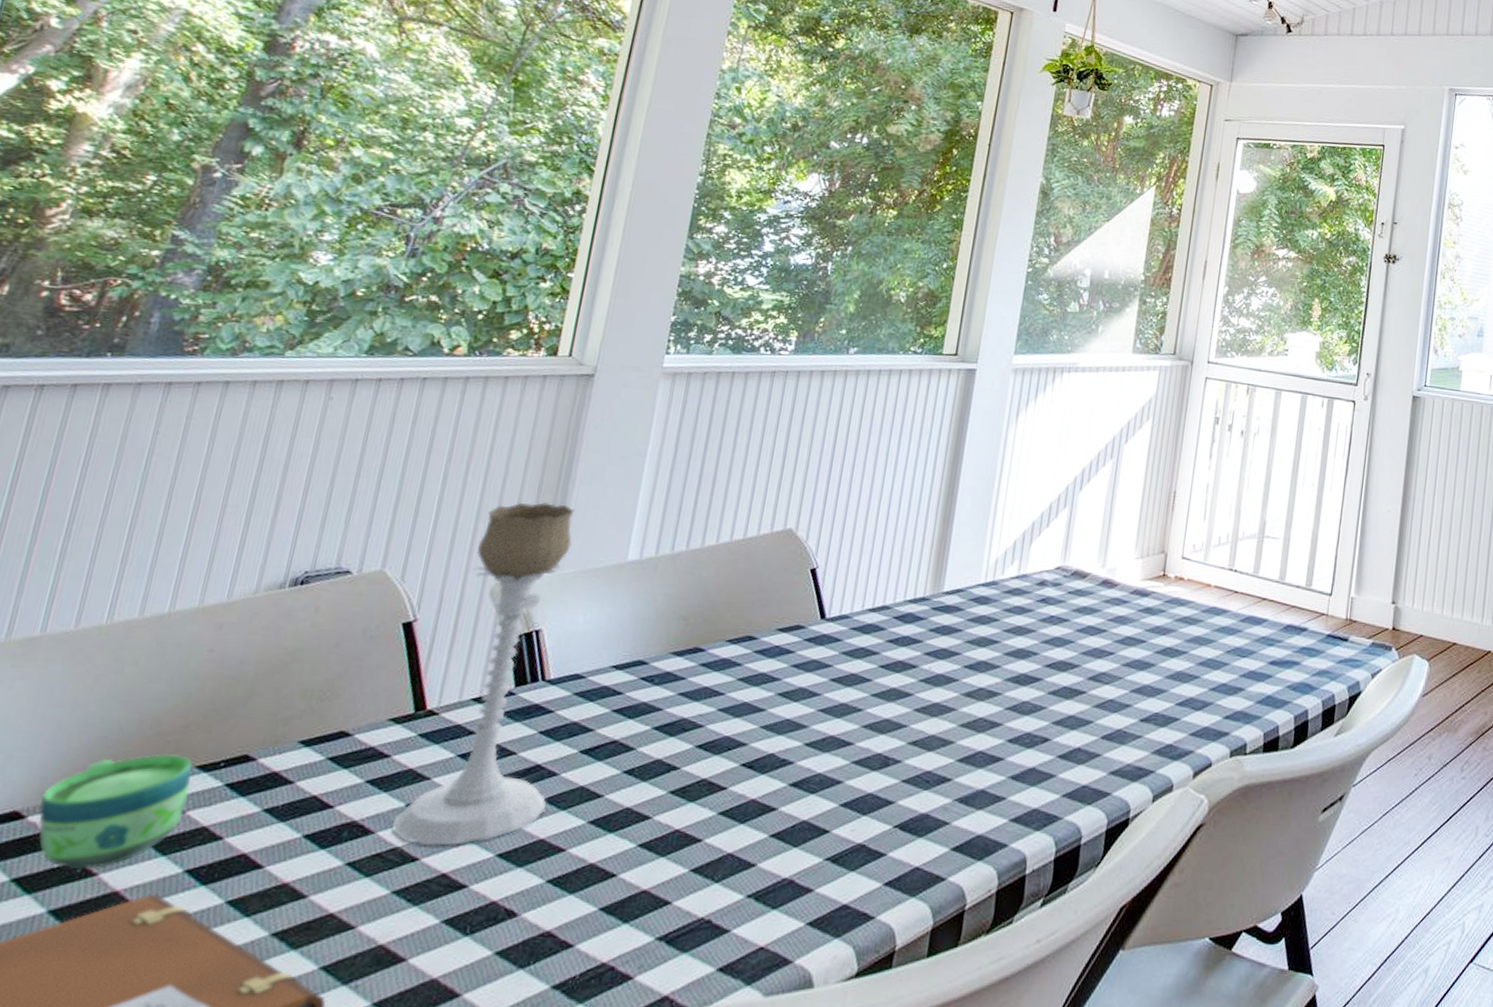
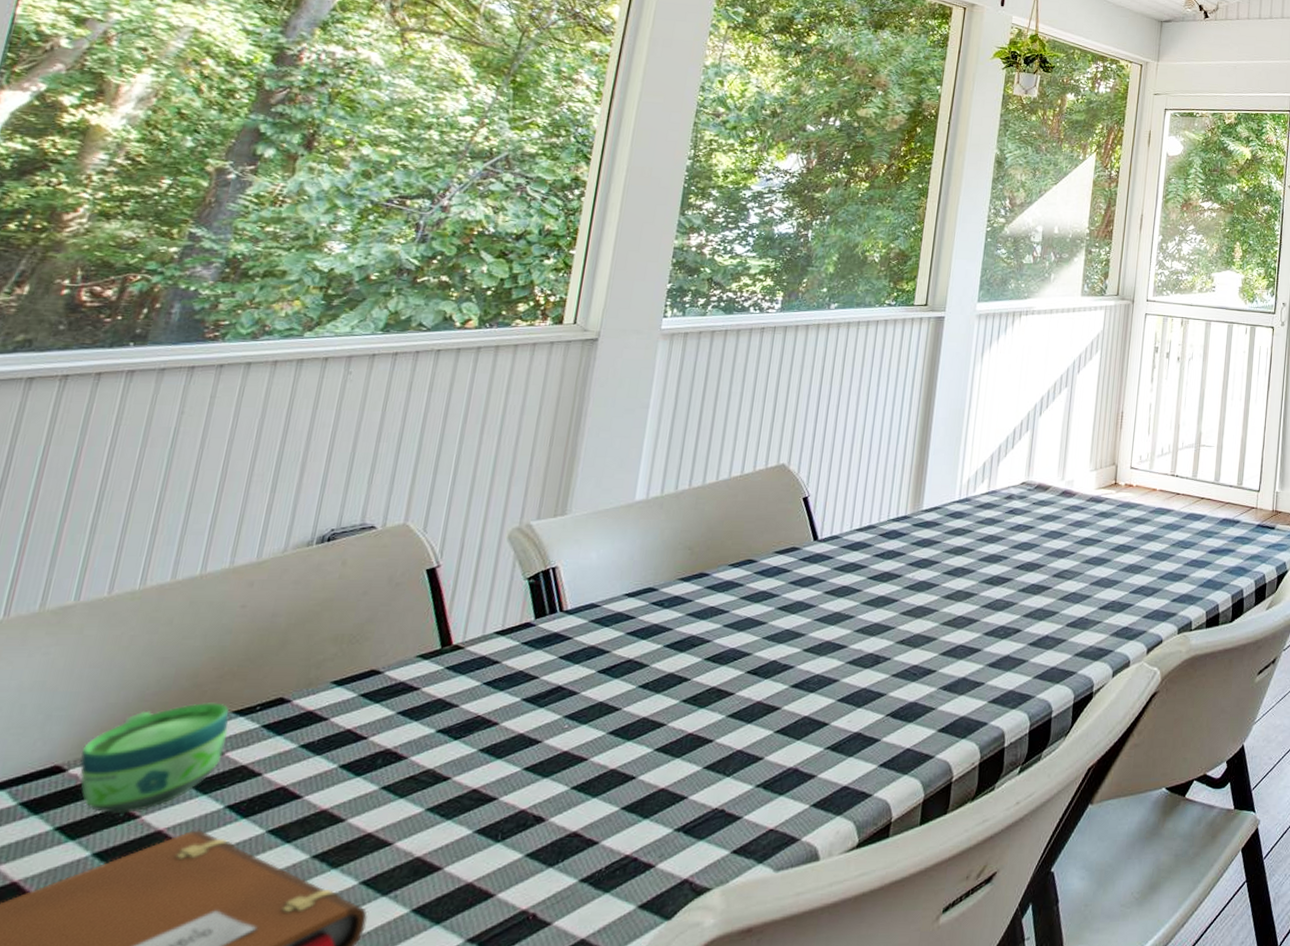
candle holder: present [391,502,575,847] -> none [423,454,585,766]

